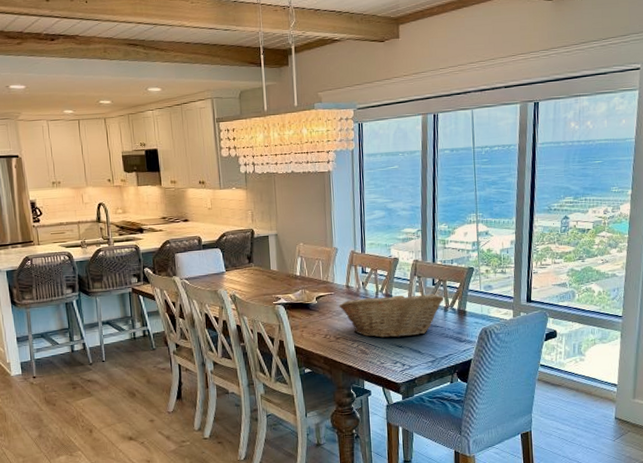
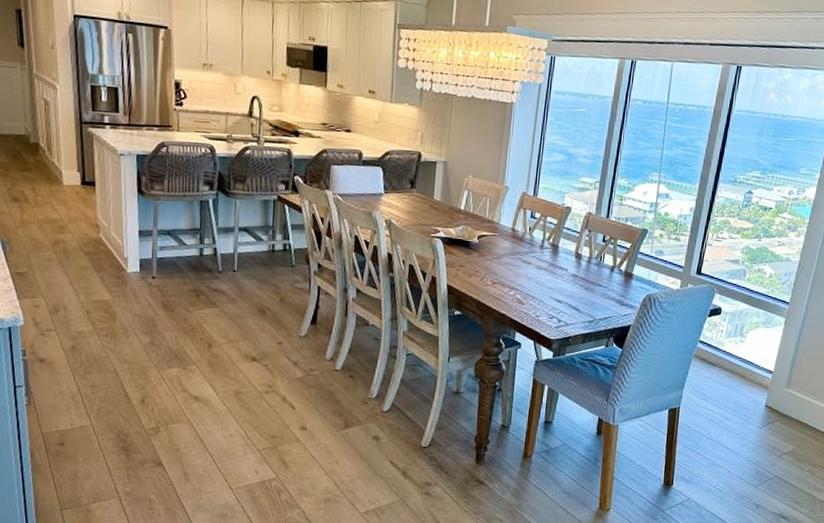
fruit basket: present [339,292,444,338] -> none [501,242,613,293]

